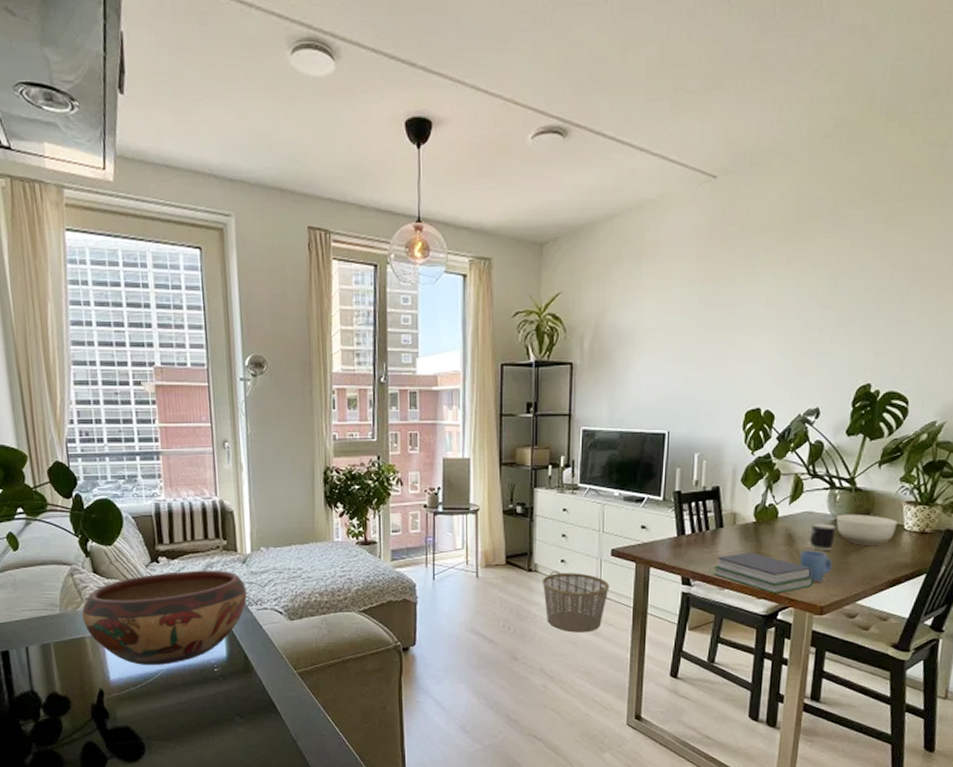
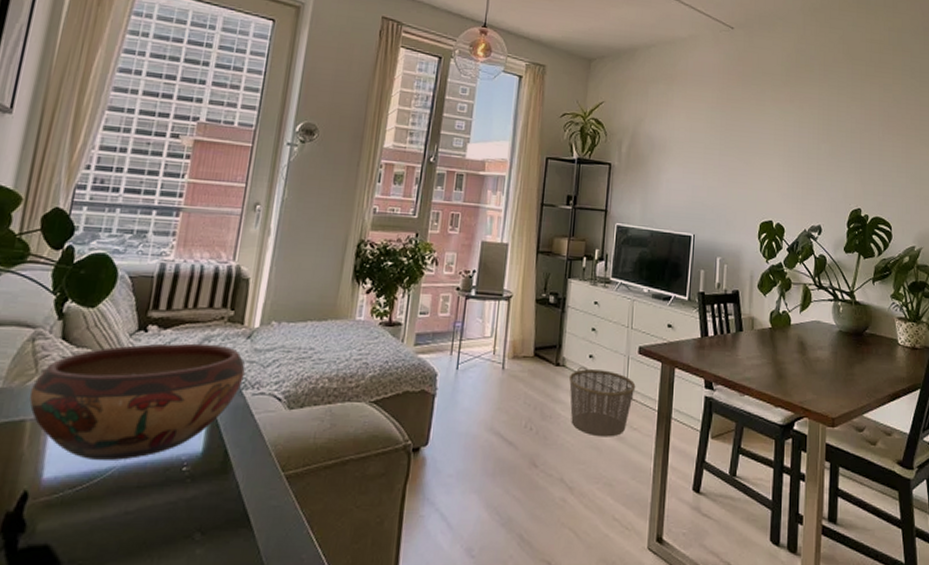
book: present [713,552,813,594] -> none [734,358,824,403]
mug: present [799,550,832,583] -> none [811,359,839,393]
mug: present [809,524,836,552] -> none [819,333,841,361]
bowl: present [835,513,898,547] -> none [840,325,892,359]

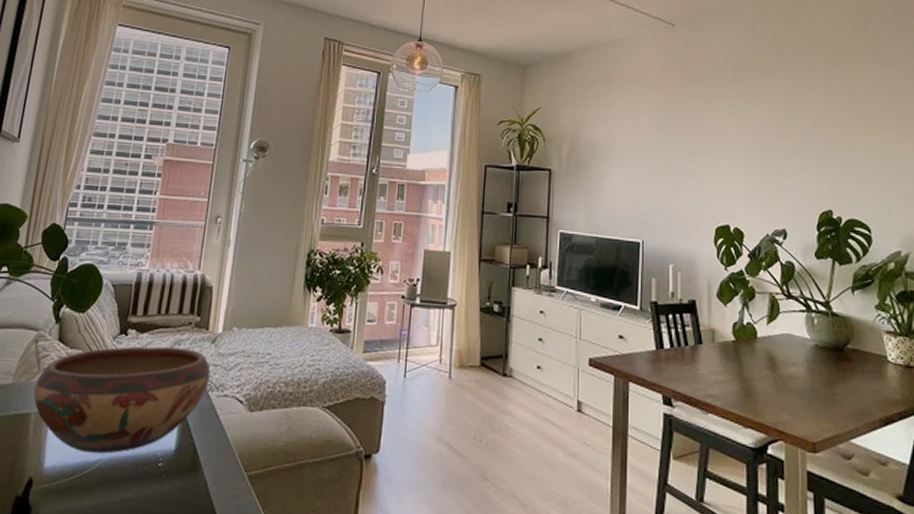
basket: present [568,366,636,437] -> none [516,377,588,453]

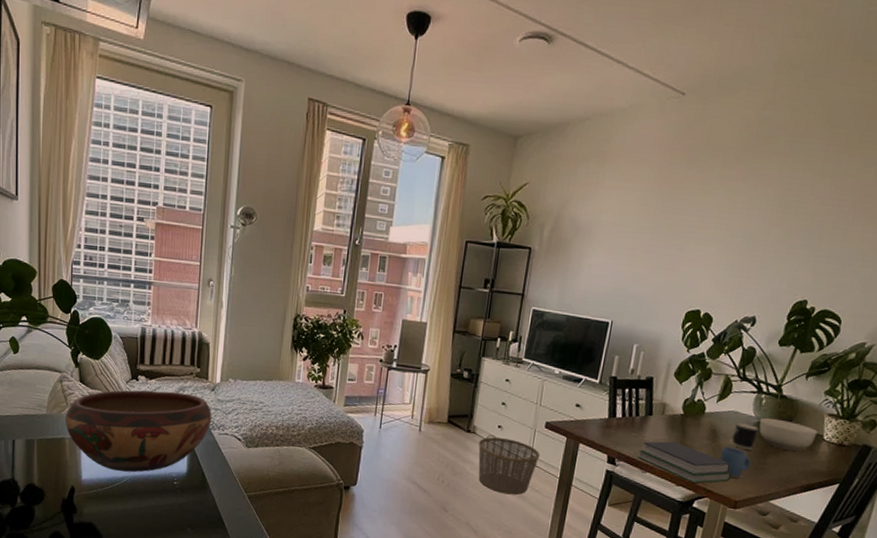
basket: none [516,377,588,453] -> present [478,434,540,495]
book: none [695,373,801,424] -> present [637,441,731,484]
mug: none [783,376,819,414] -> present [720,446,751,478]
mug: none [792,347,818,379] -> present [731,423,759,450]
bowl: none [816,339,880,378] -> present [759,417,818,452]

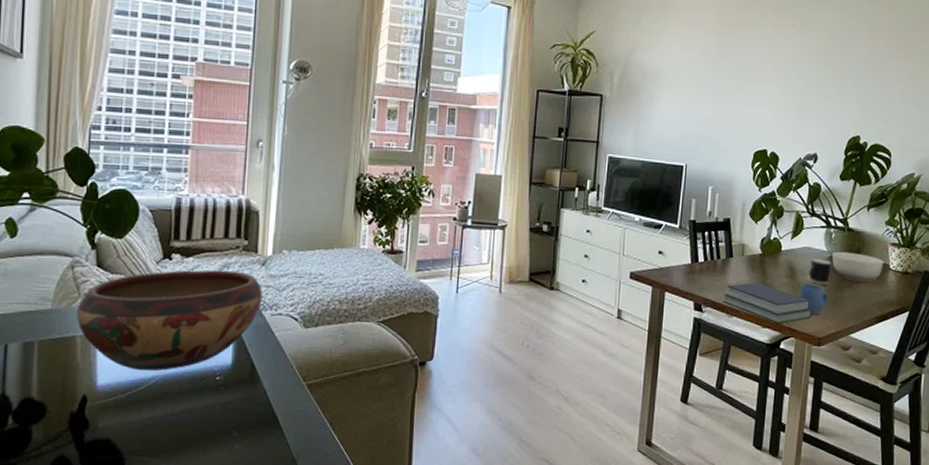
basket: present [478,434,540,495] -> none [562,290,627,354]

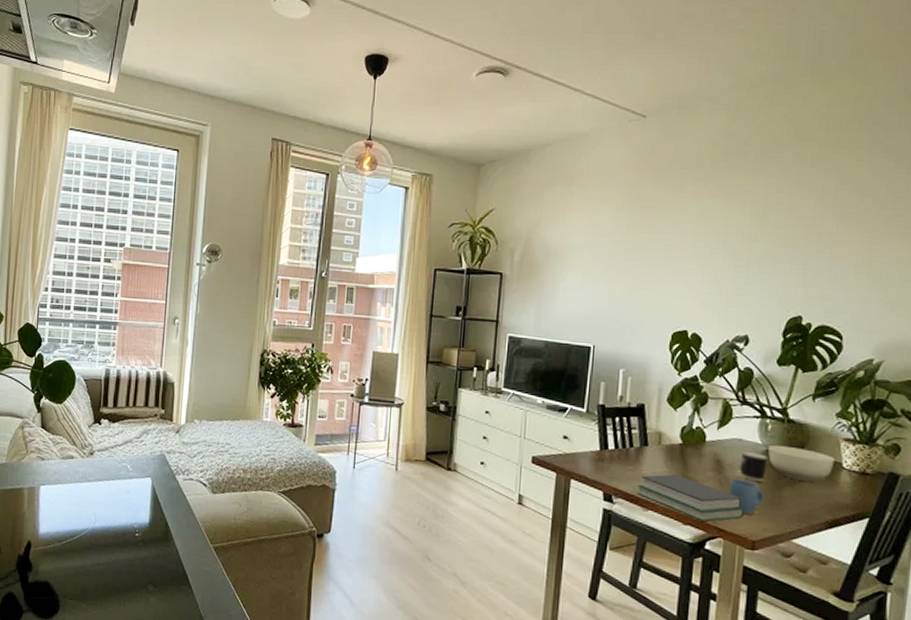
decorative bowl: present [76,269,263,371] -> none [24,434,176,524]

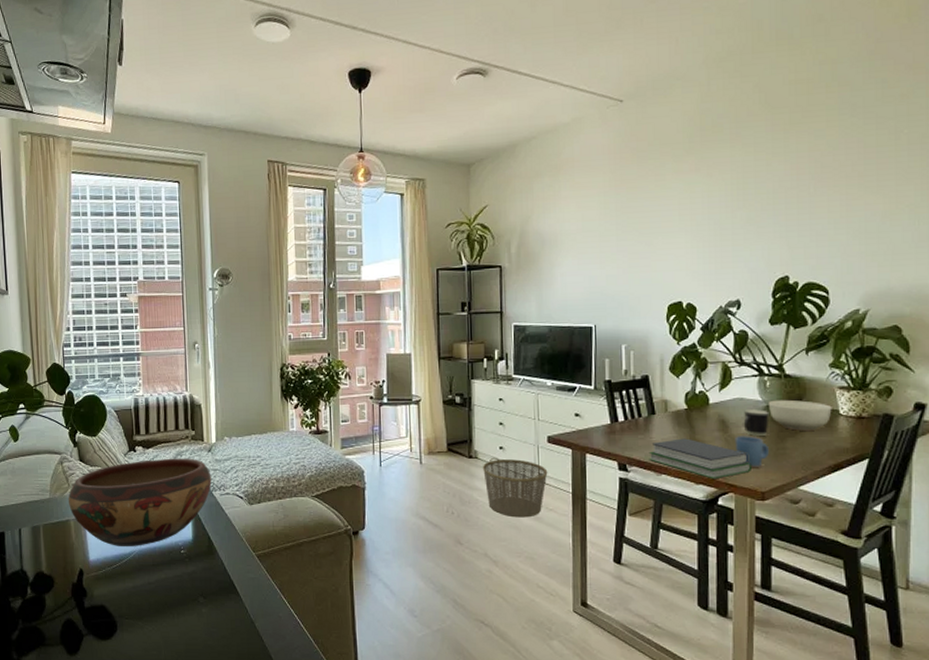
decorative bowl: none [24,434,176,524] -> present [68,458,212,546]
basket: none [460,472,529,540] -> present [482,457,548,518]

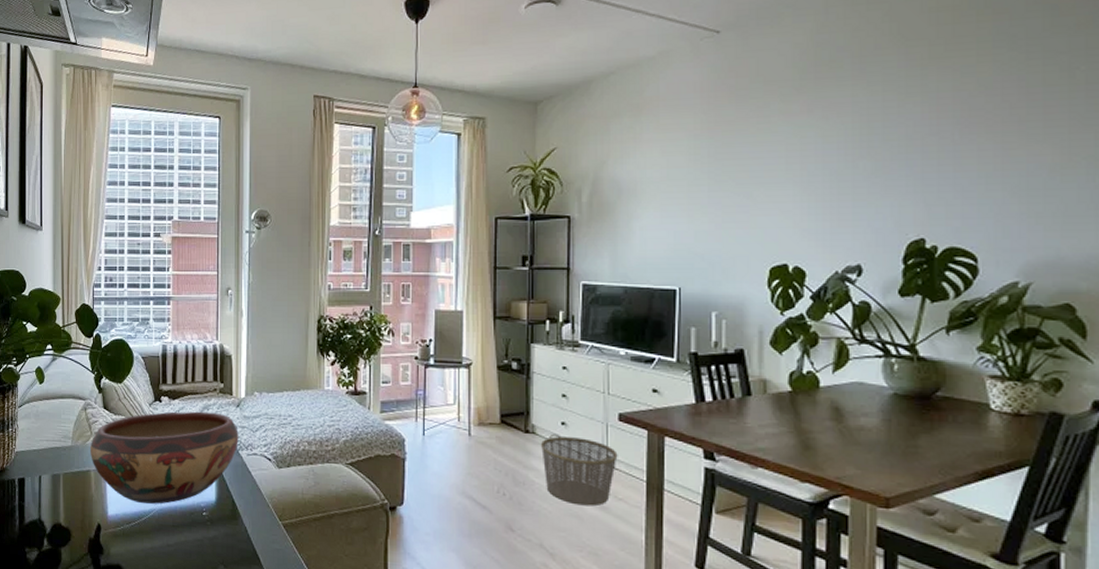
book: present [649,438,751,480] -> none [742,426,872,478]
mug: present [734,436,769,468] -> none [851,427,895,468]
mug: present [743,410,769,437] -> none [862,397,897,430]
bowl: present [768,399,832,432] -> none [895,386,980,429]

